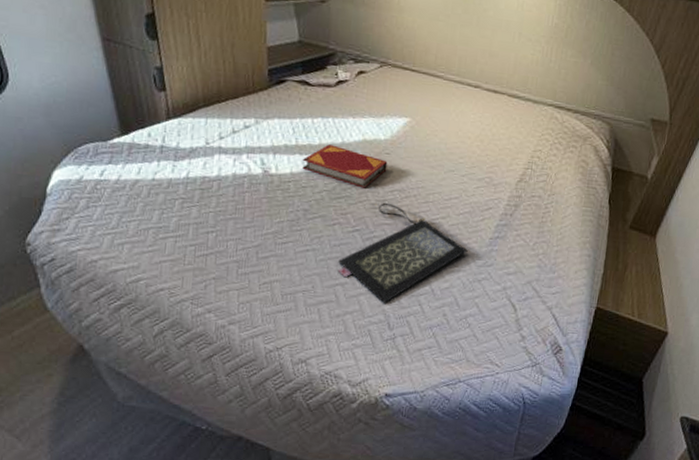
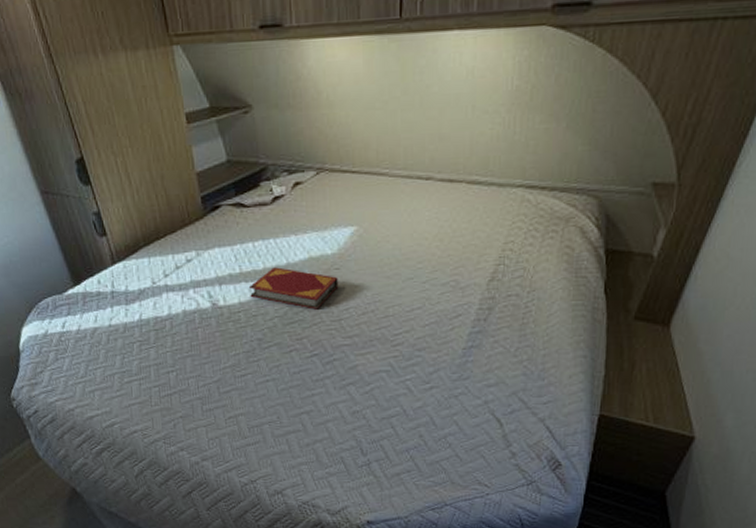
clutch bag: present [337,202,468,303] -> none [300,322,439,428]

